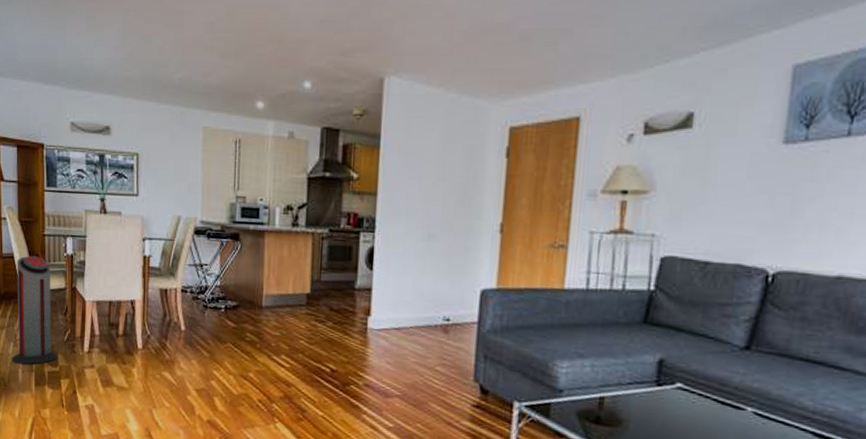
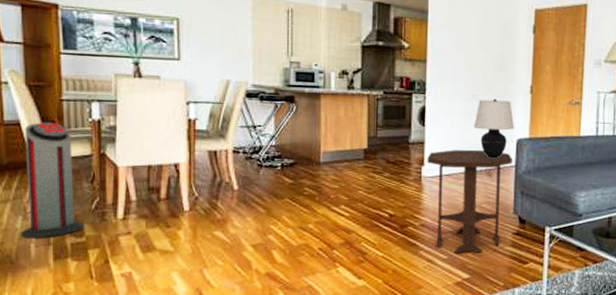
side table: none [374,299,475,425] -> present [427,149,512,254]
table lamp: none [428,239,479,313] -> present [473,99,515,159]

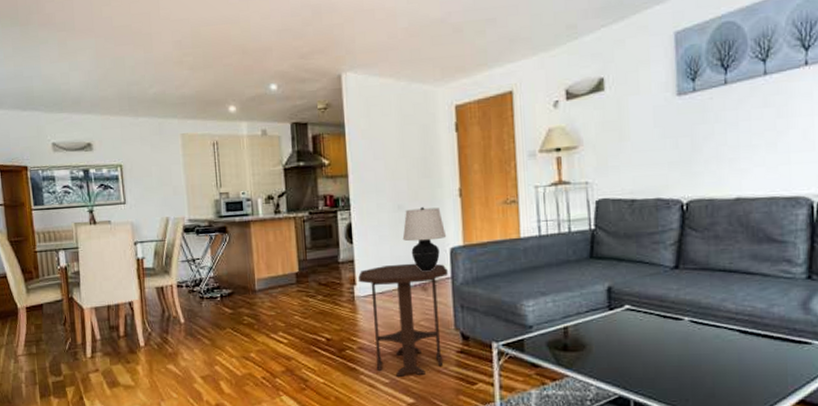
air purifier: present [21,122,83,239] -> none [10,272,61,379]

